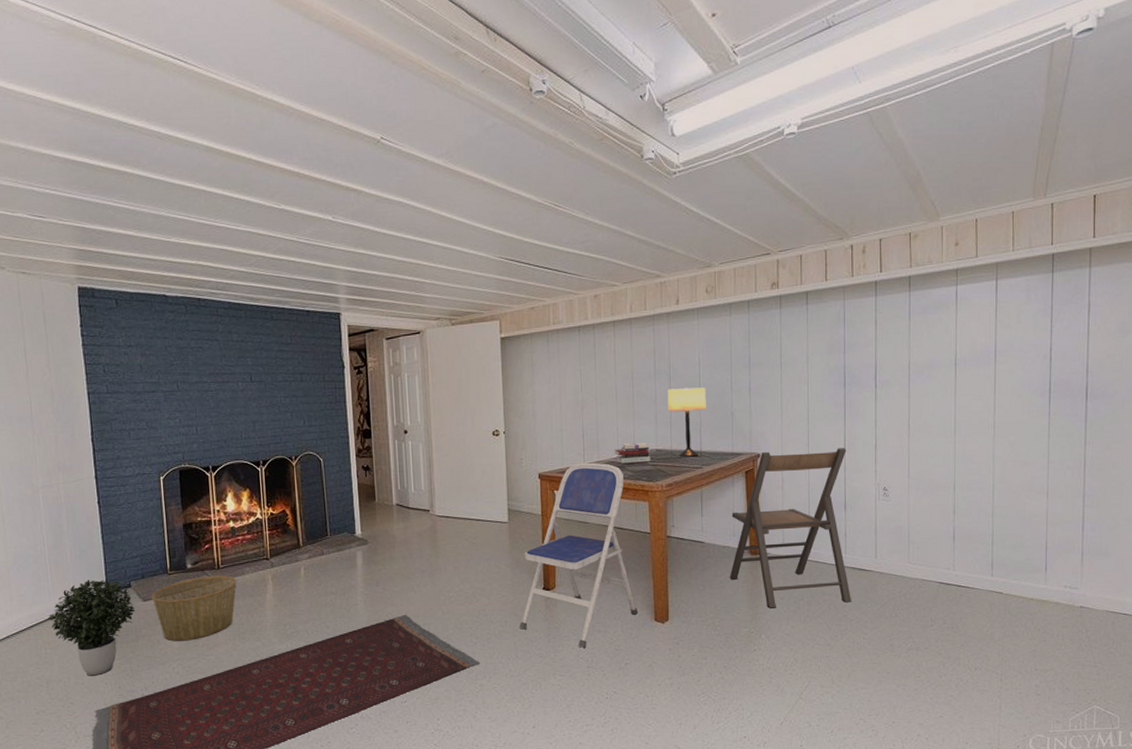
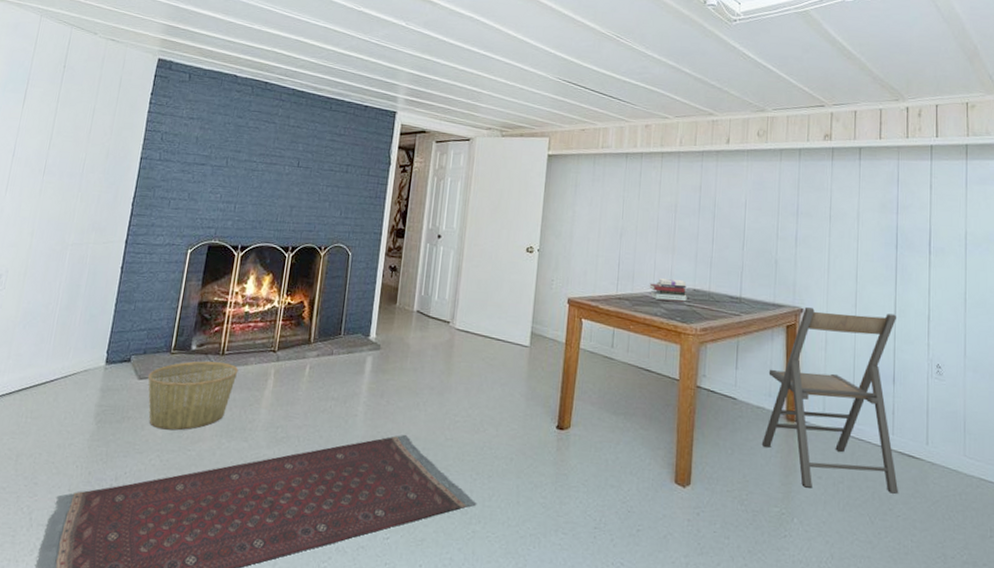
potted plant: present [47,579,136,676] -> none [37,347,129,456]
folding chair: present [519,462,639,649] -> none [524,292,658,505]
table lamp: present [668,387,707,457] -> none [709,227,751,303]

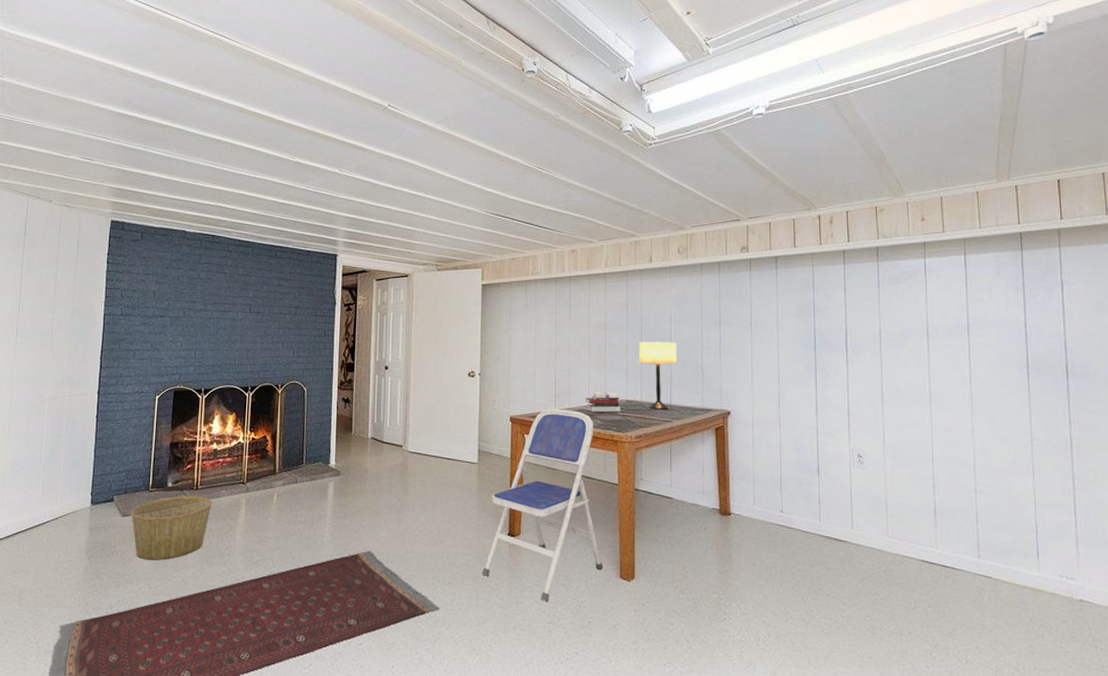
folding chair: none [524,292,658,505] -> present [481,409,604,602]
table lamp: none [709,227,751,303] -> present [639,341,678,410]
folding chair: present [761,307,898,494] -> none [698,410,827,576]

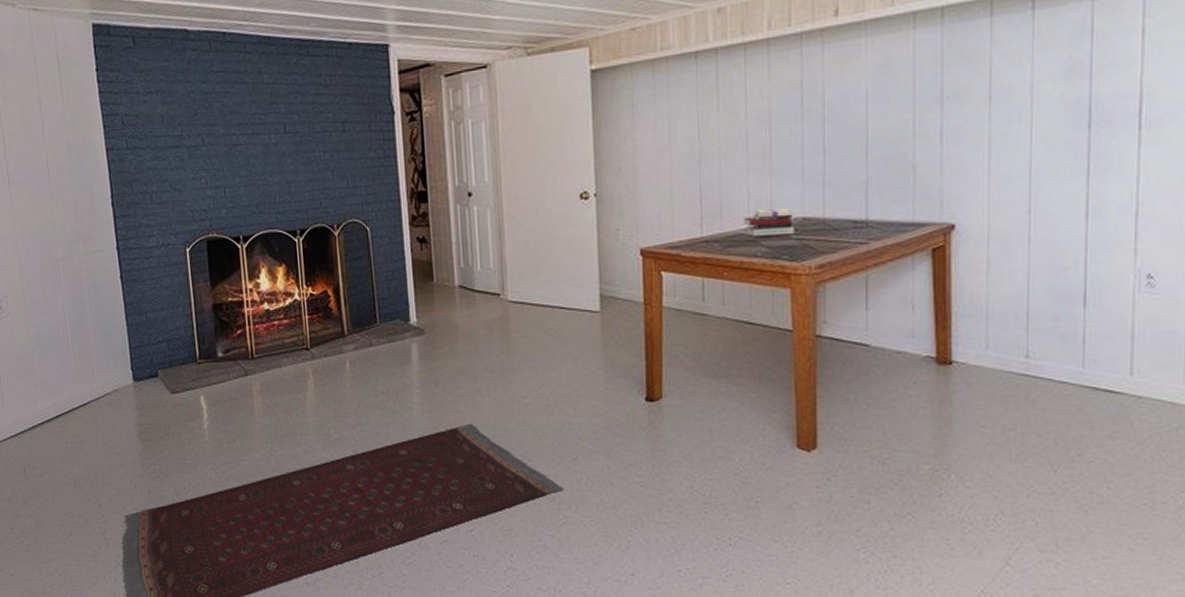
basket: present [131,495,213,561] -> none [180,366,274,442]
folding chair: present [481,409,604,602] -> none [613,235,775,479]
table lamp: present [639,341,678,410] -> none [820,131,878,228]

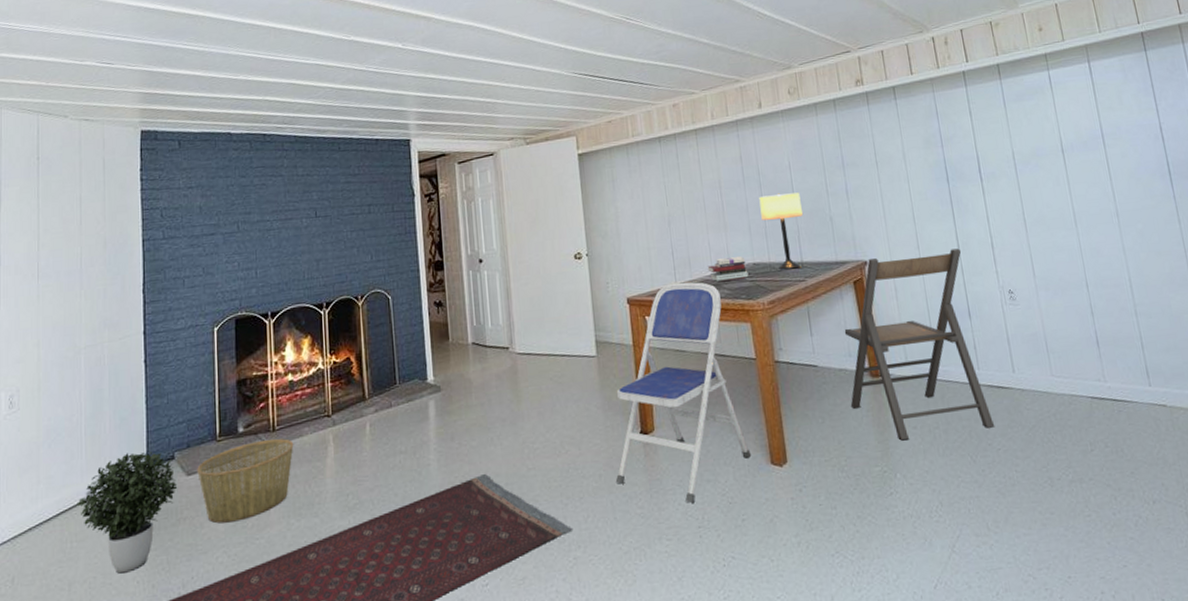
potted plant: none [72,366,164,476] -> present [77,450,178,574]
basket: none [180,366,274,442] -> present [197,438,294,524]
folding chair: none [613,235,775,479] -> present [615,282,752,504]
table lamp: none [820,131,878,228] -> present [759,192,804,270]
folding chair: none [905,216,1090,441] -> present [844,248,994,442]

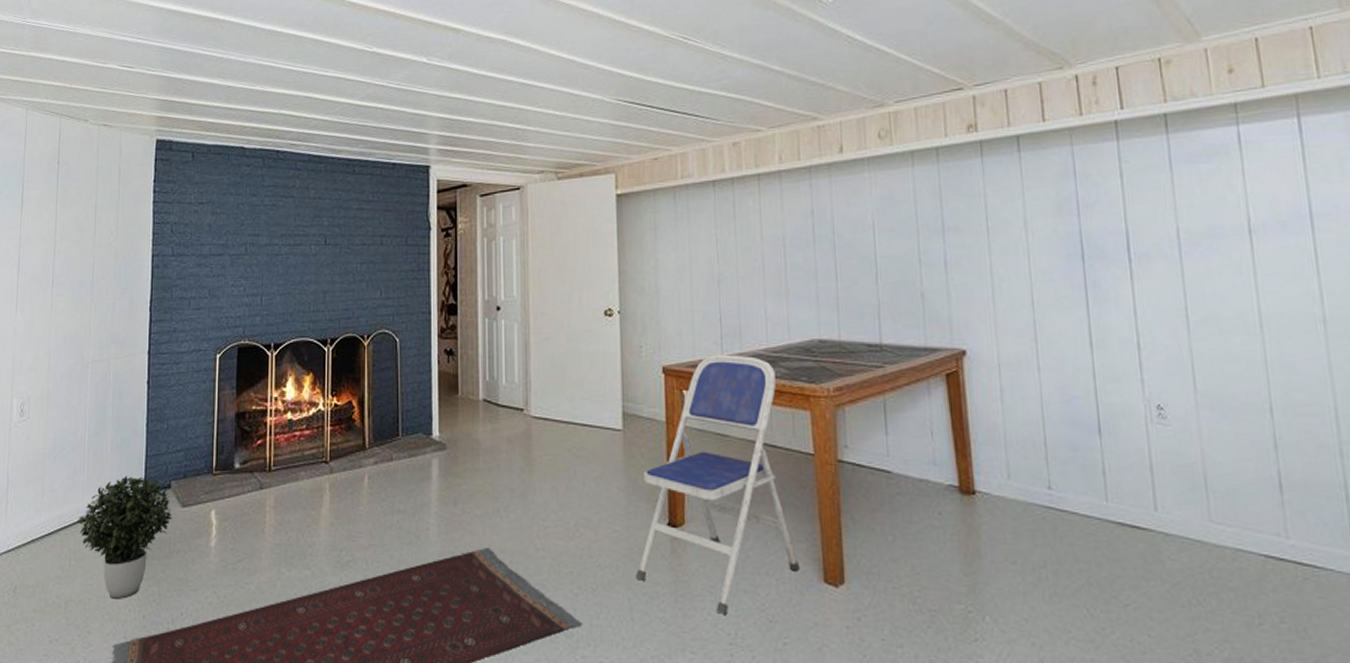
basket: present [197,438,294,524] -> none [192,479,289,562]
books: present [707,255,749,283] -> none [761,329,812,359]
table lamp: present [759,192,804,270] -> none [832,258,887,351]
folding chair: present [844,248,994,442] -> none [929,345,1122,579]

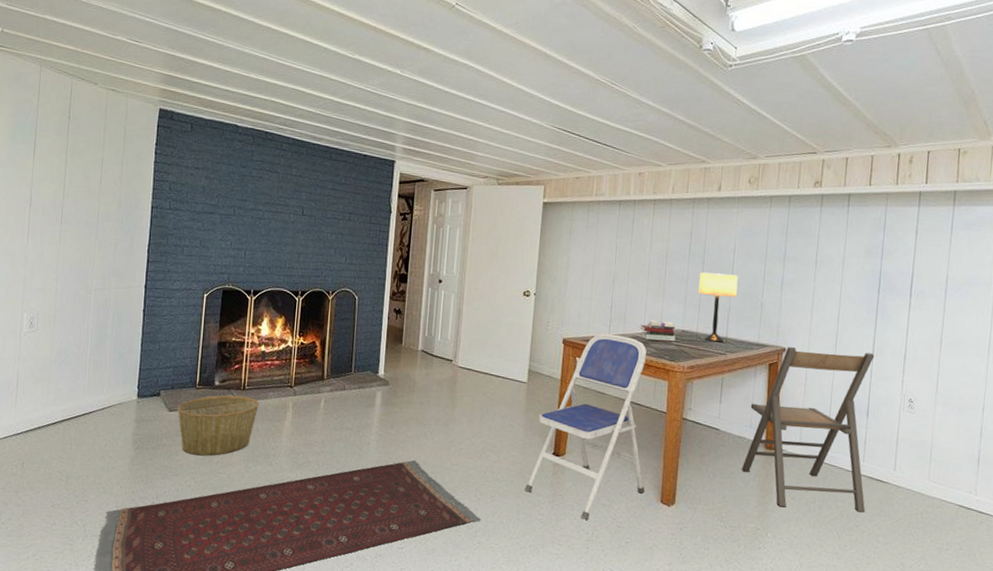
potted plant: present [77,476,173,599] -> none [78,383,161,478]
basket: none [192,479,289,562] -> present [177,395,260,456]
books: none [761,329,812,359] -> present [640,320,676,343]
table lamp: none [832,258,887,351] -> present [698,272,738,343]
folding chair: none [929,345,1122,579] -> present [741,347,875,513]

